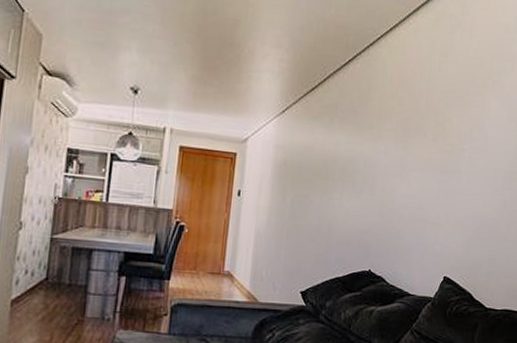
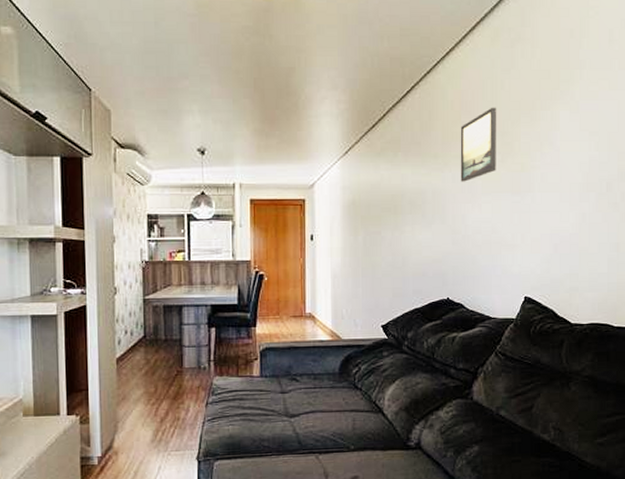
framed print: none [392,86,433,156] -> present [460,107,497,182]

